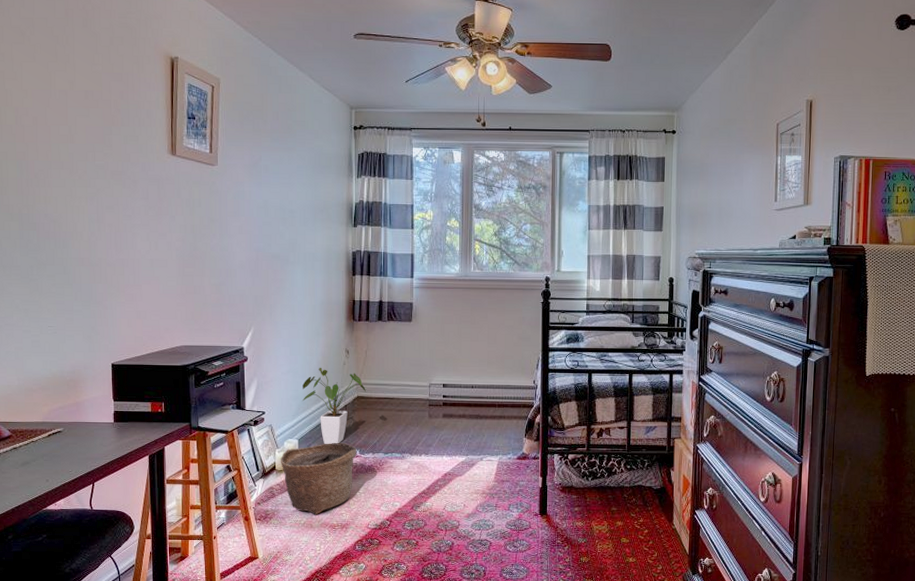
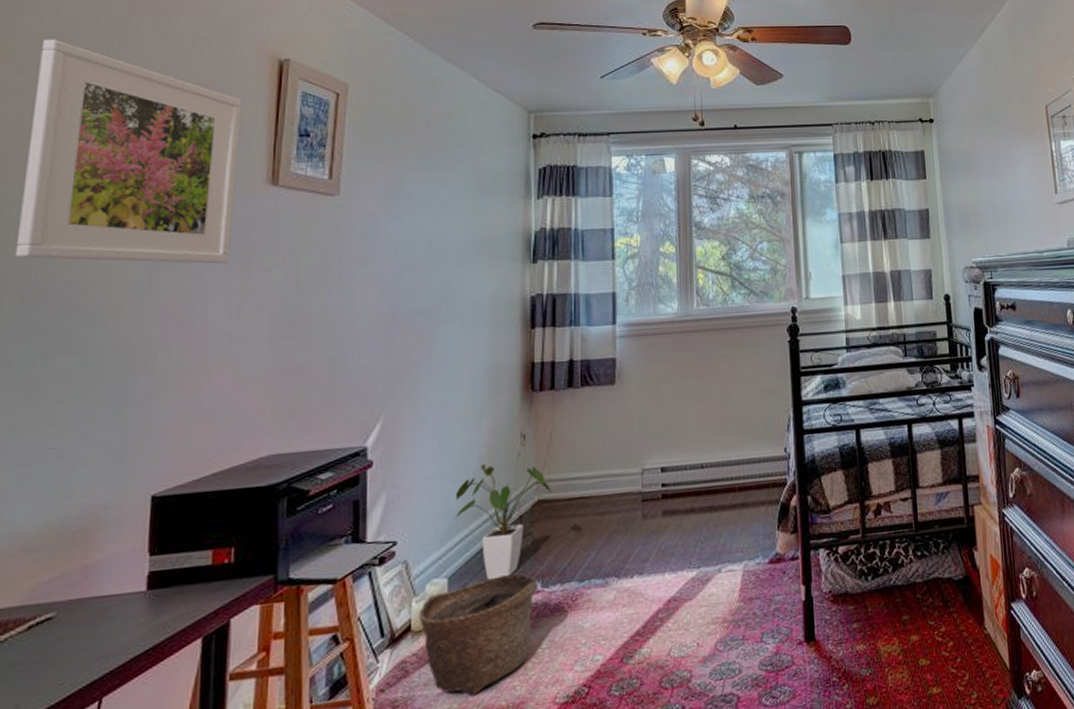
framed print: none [12,35,148,211] -> present [15,39,242,264]

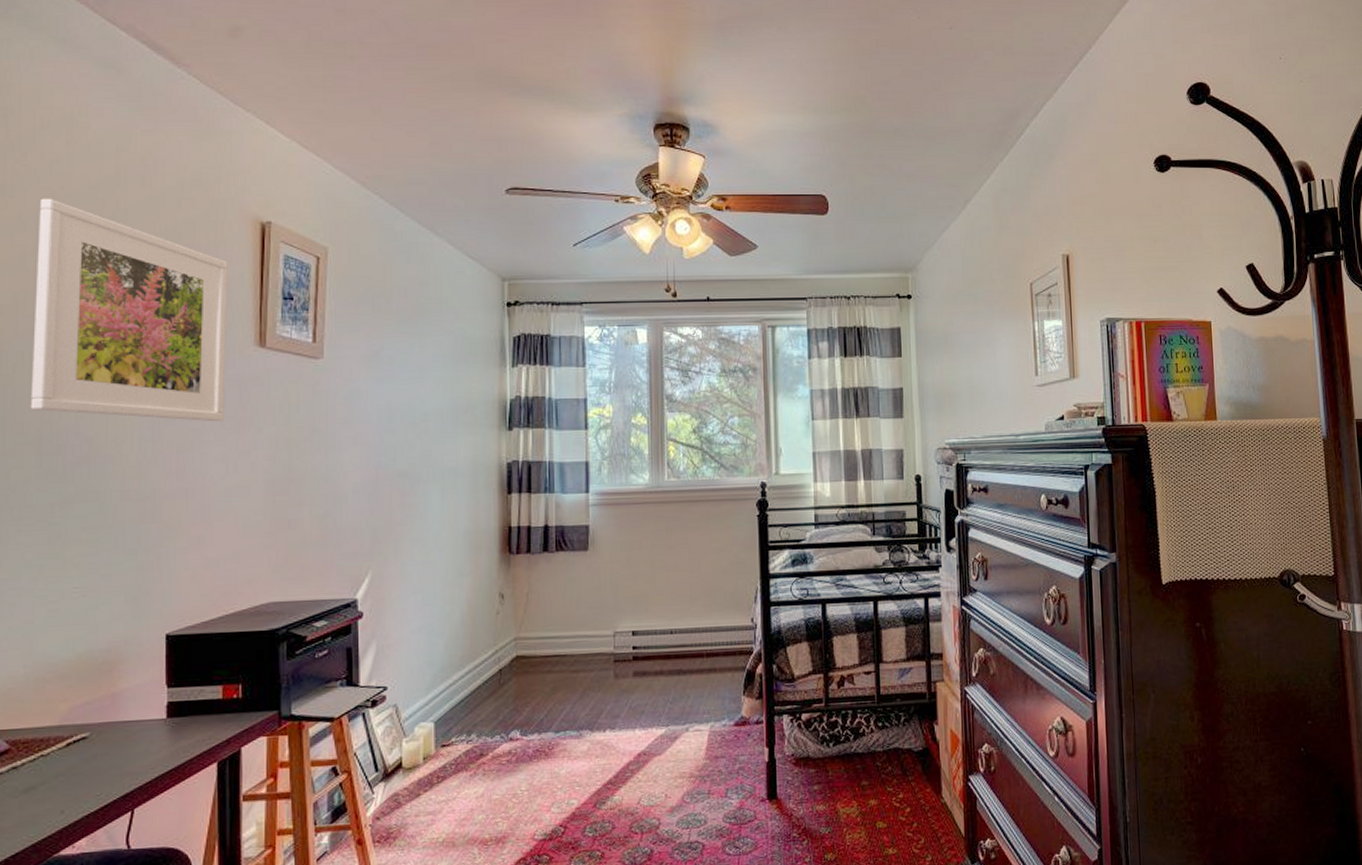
basket: present [418,573,538,696] -> none [408,721,517,829]
house plant: present [454,463,551,579] -> none [439,619,528,725]

